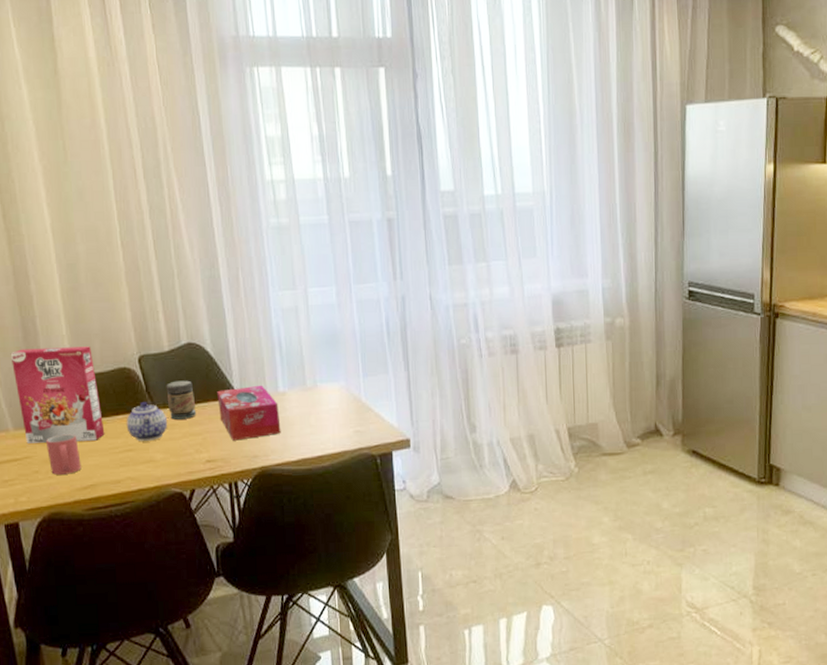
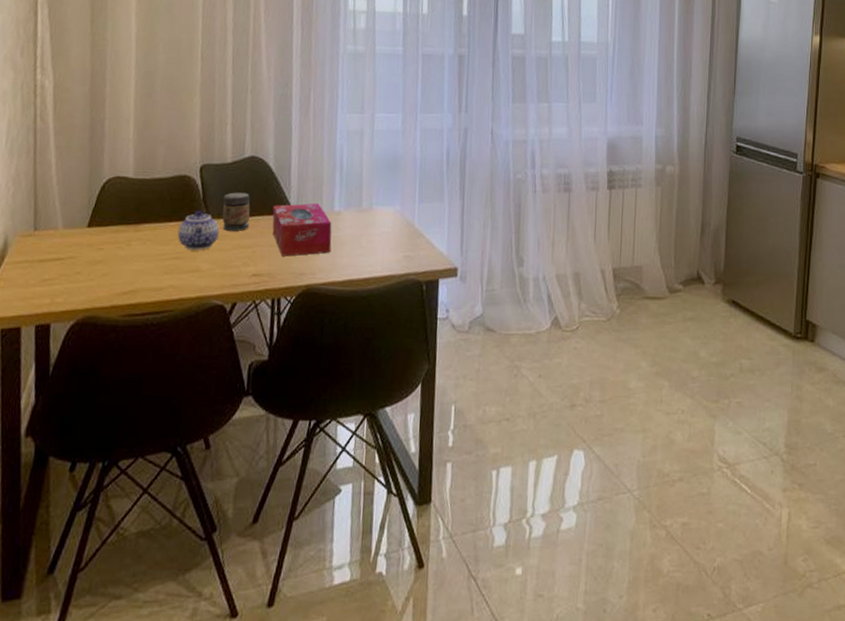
cereal box: present [10,346,105,443] -> none [73,149,156,246]
mug: present [46,434,82,475] -> none [93,237,126,278]

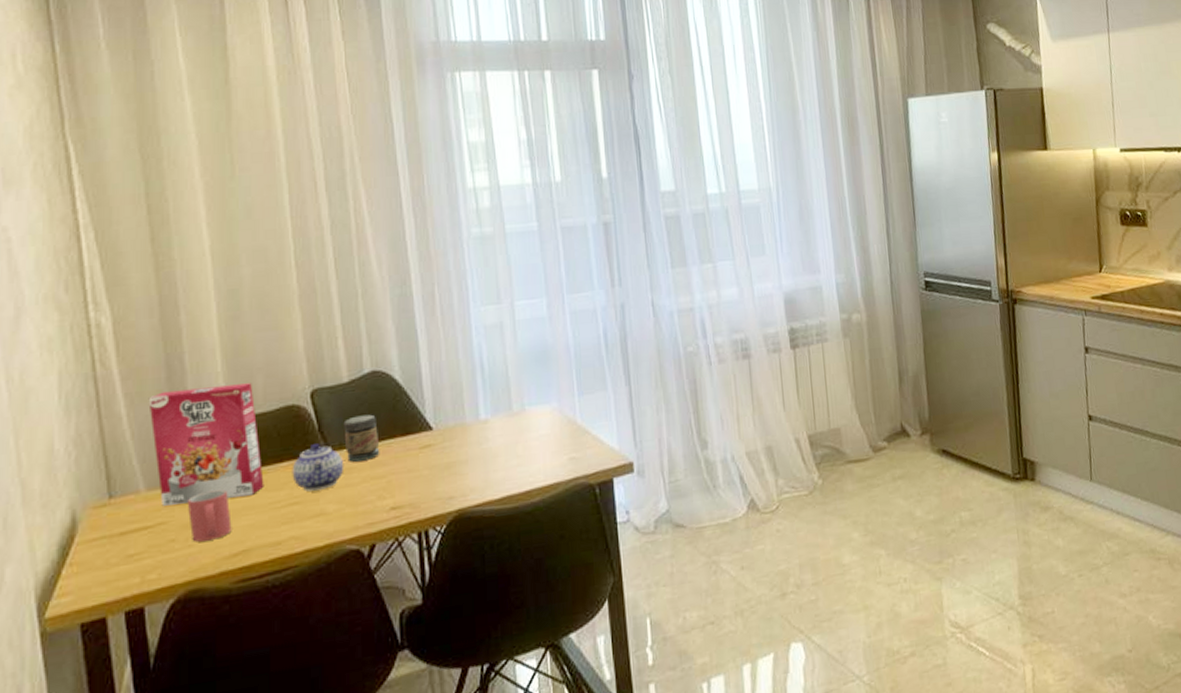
cereal box: none [73,149,156,246] -> present [148,383,264,506]
mug: none [93,237,126,278] -> present [188,489,232,542]
tissue box: present [272,203,332,257] -> none [406,413,482,481]

